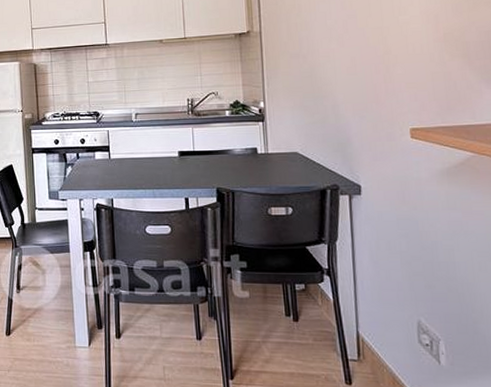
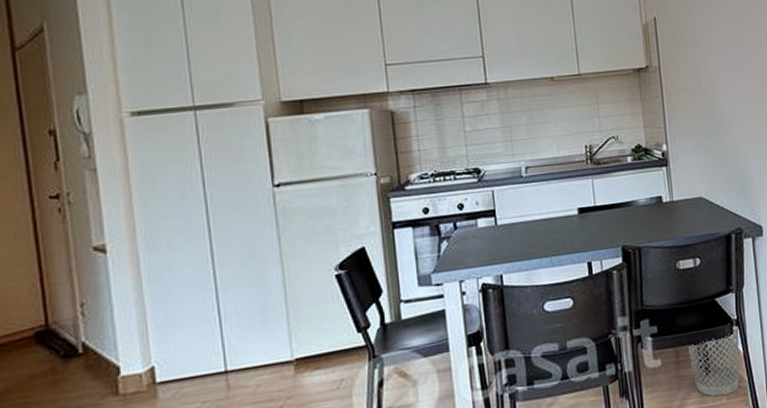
wastebasket: none [276,260,330,336] -> present [688,311,740,397]

